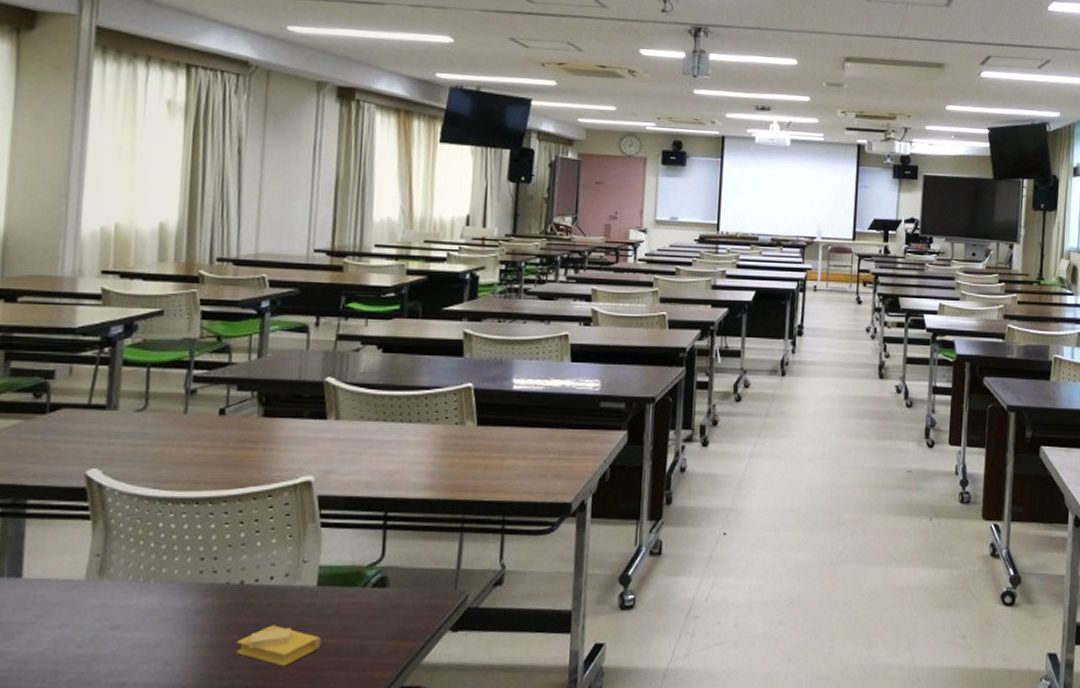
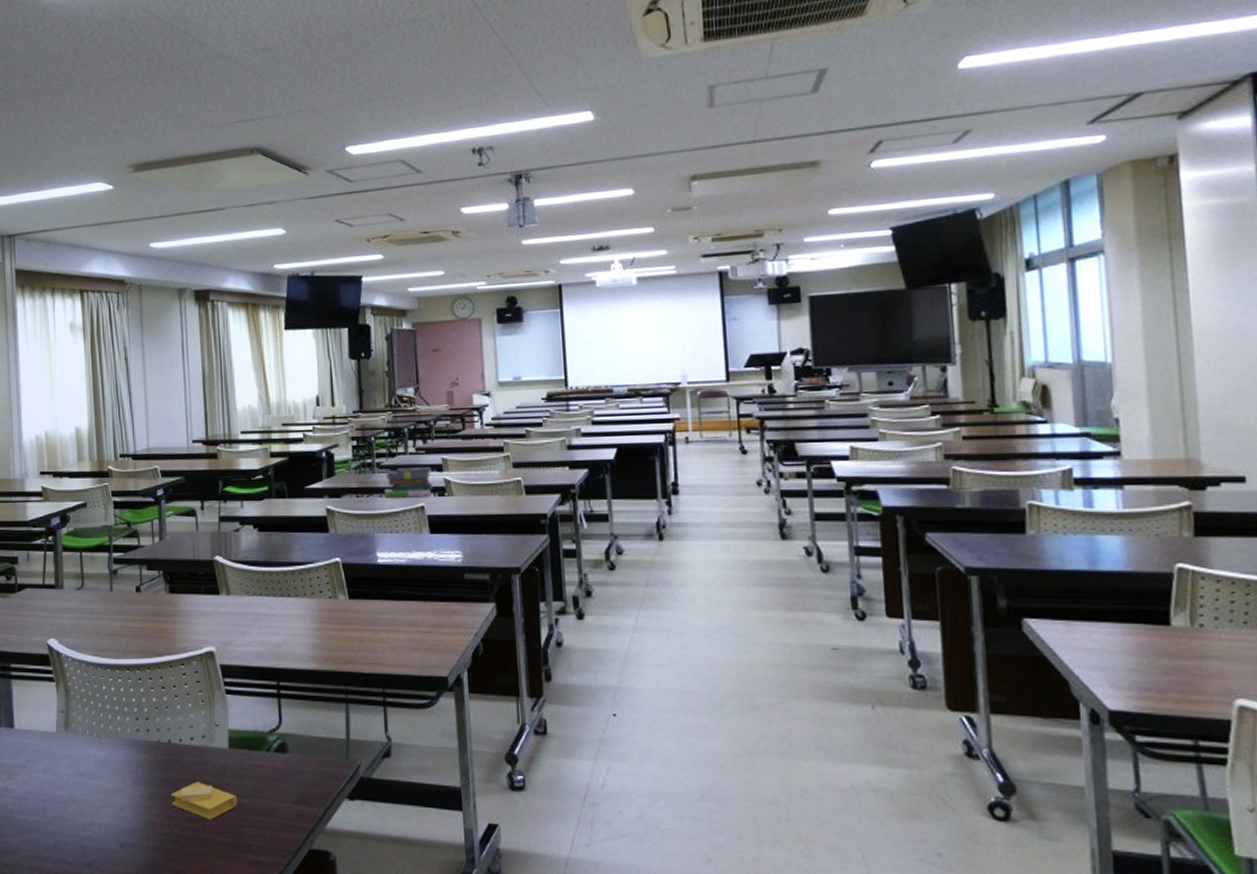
books: none [528,296,580,325] -> present [384,467,434,498]

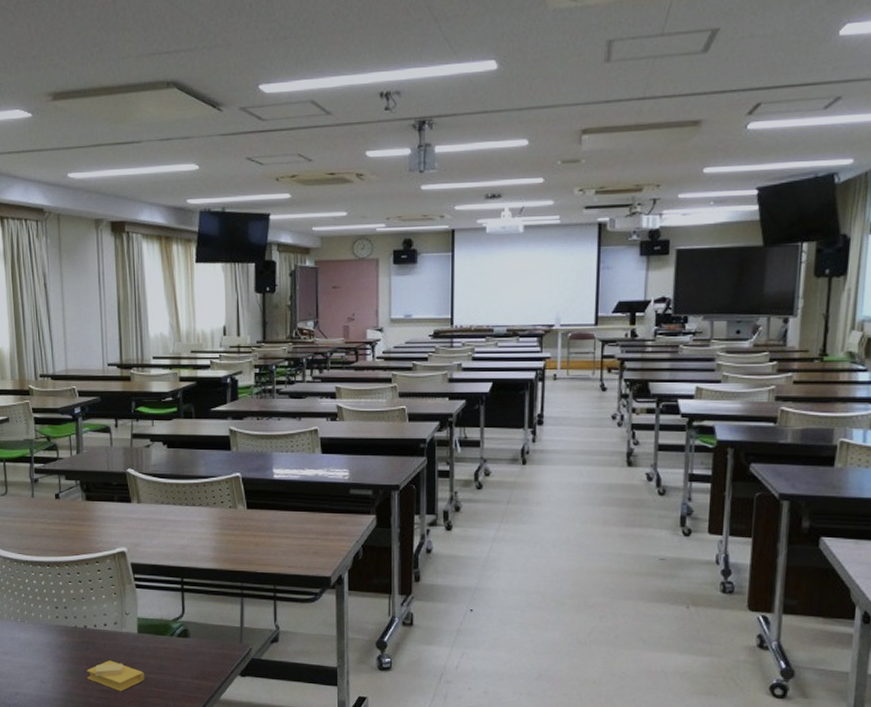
books: present [384,467,434,498] -> none [282,395,327,421]

